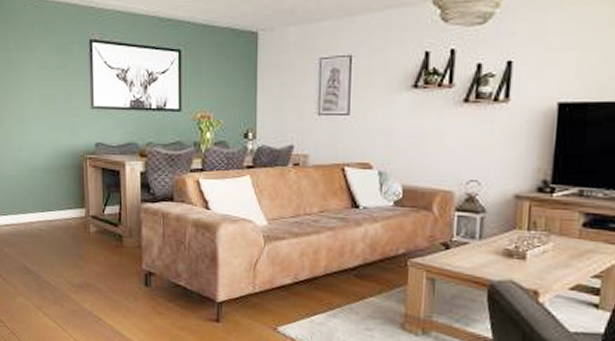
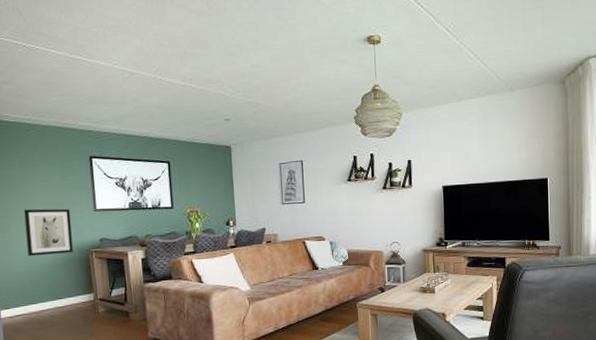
wall art: none [17,101,66,158] -> present [24,208,73,256]

